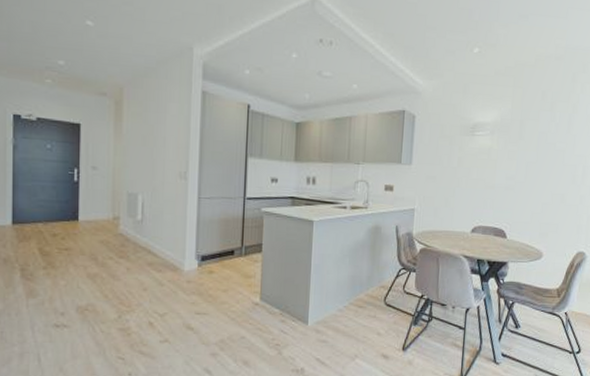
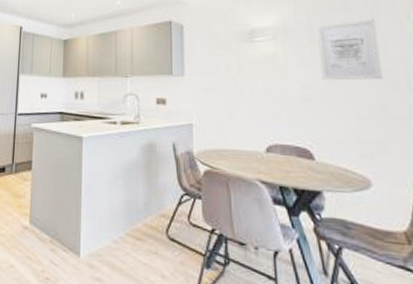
wall art: none [523,121,571,174] -> present [317,19,383,81]

